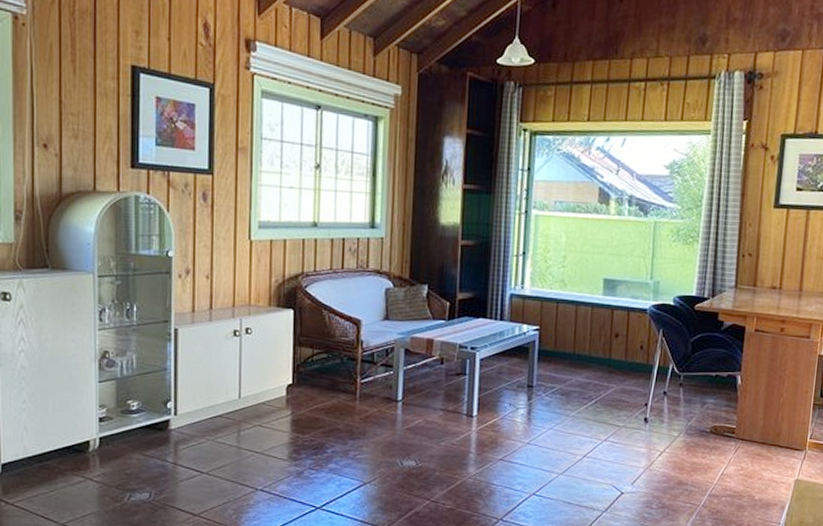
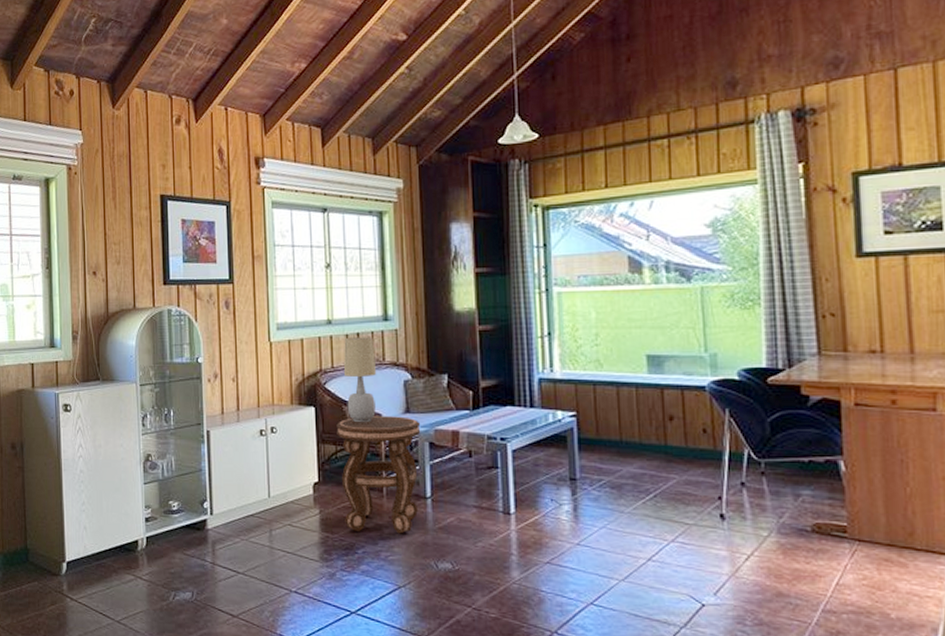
side table: none [314,322,398,435] -> present [336,416,421,534]
table lamp: none [325,241,359,328] -> present [343,337,376,423]

